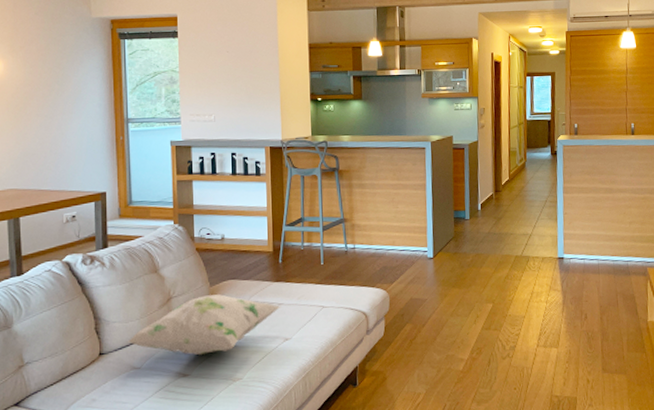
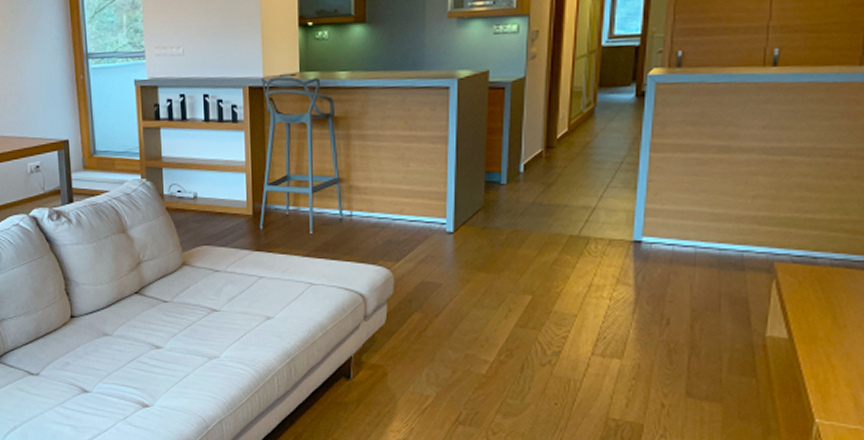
decorative pillow: present [127,294,281,355] -> none [97,262,262,327]

